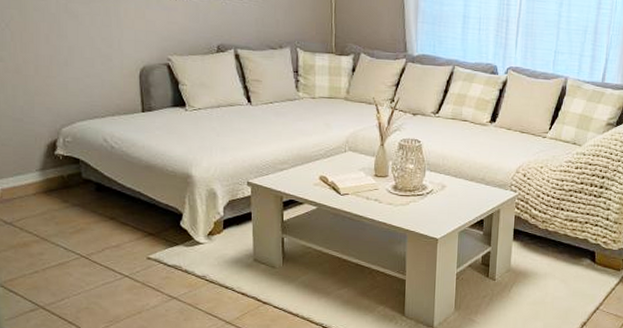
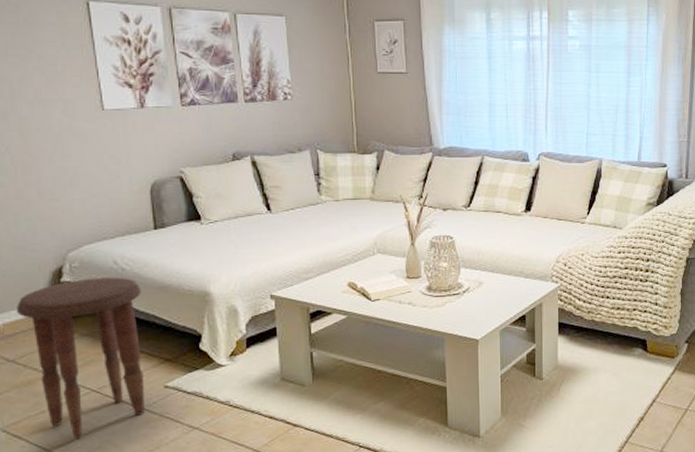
side table: none [13,152,129,299] -> present [16,277,145,439]

